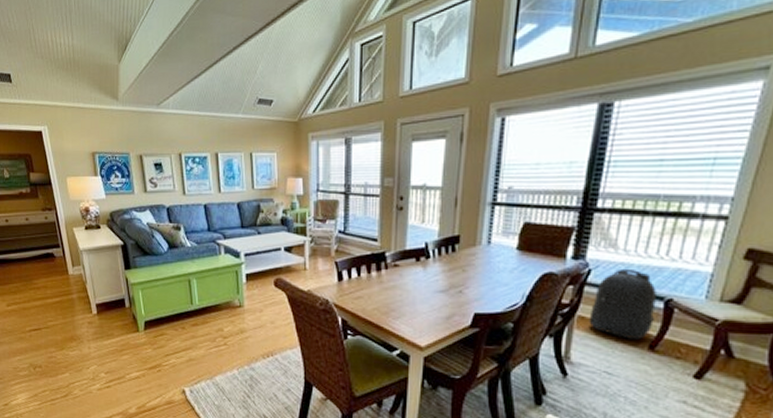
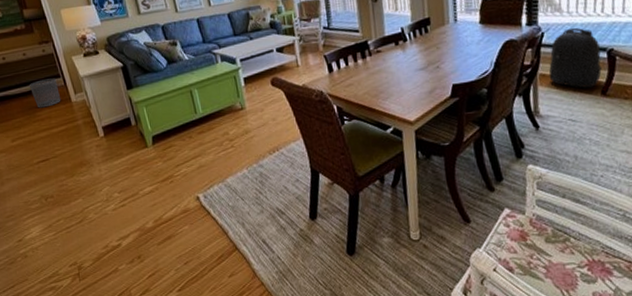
waste bin: none [28,247,59,276] -> present [29,78,61,108]

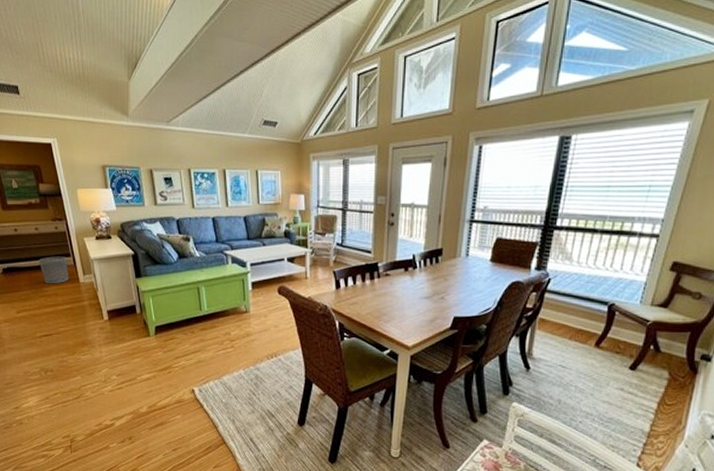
backpack: present [548,27,602,88] -> none [548,278,602,338]

